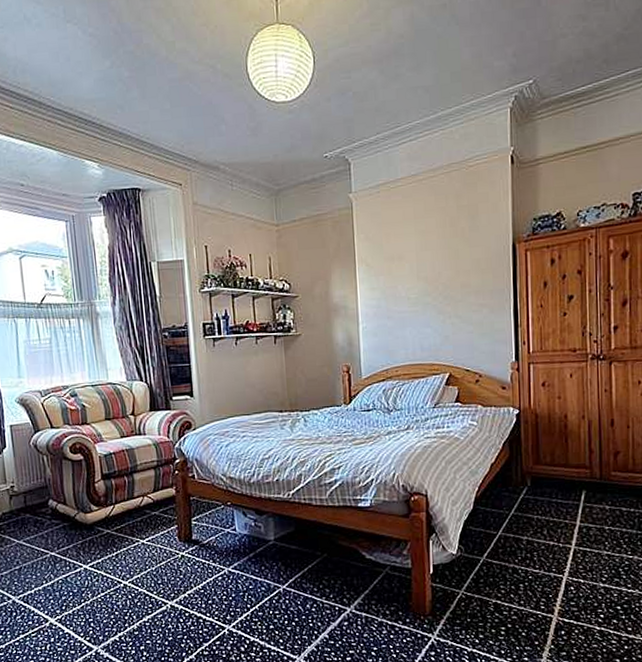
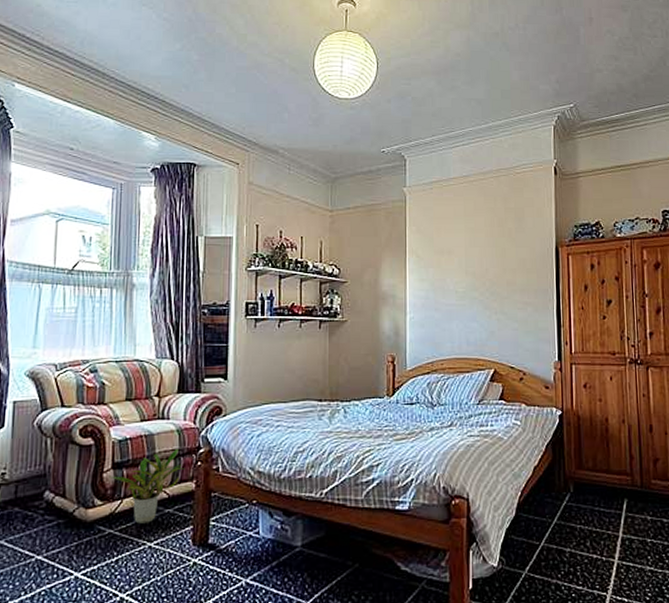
potted plant: none [100,461,166,525] -> present [109,449,187,524]

